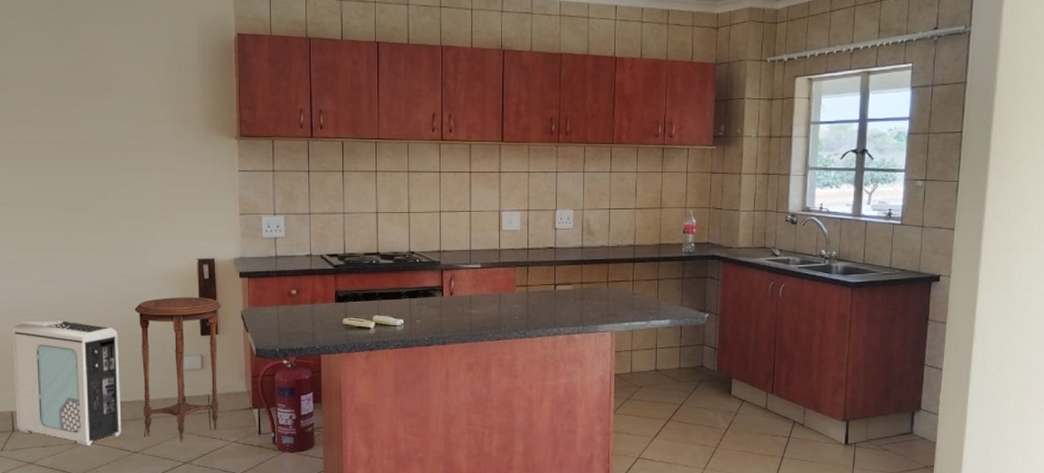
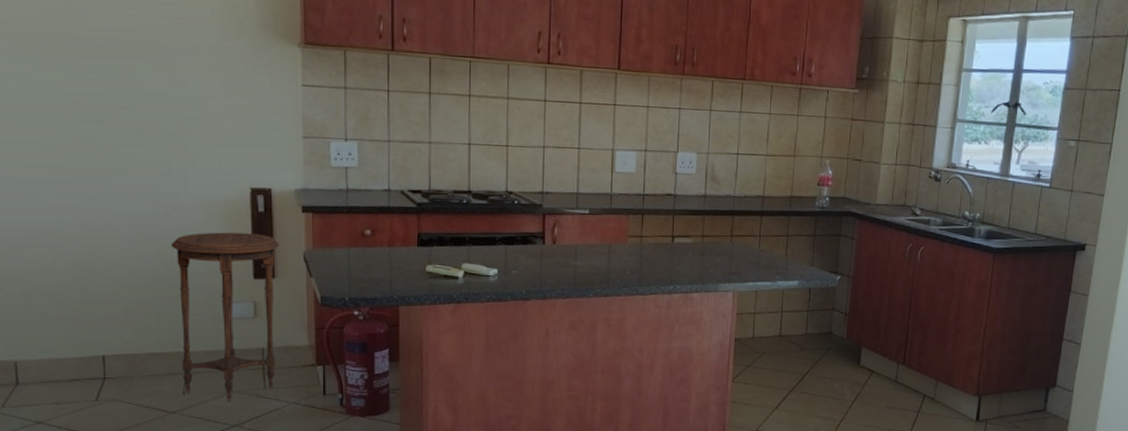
air purifier: present [11,319,122,447] -> none [13,251,155,405]

